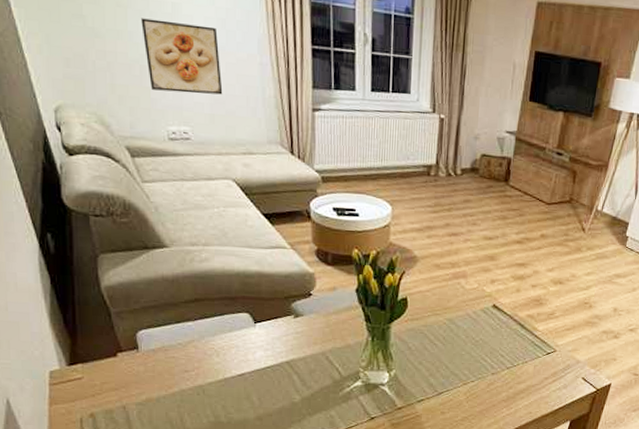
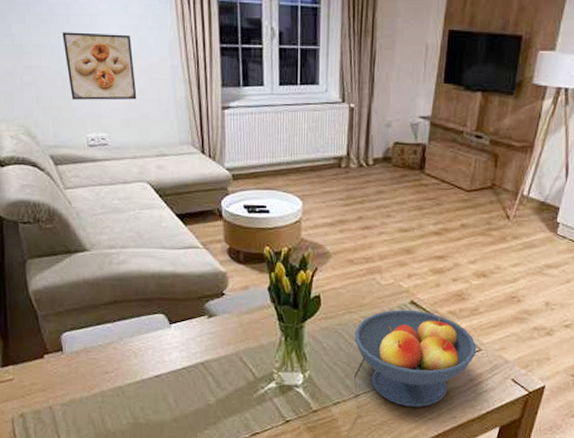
fruit bowl: none [439,313,551,404] -> present [354,310,476,407]

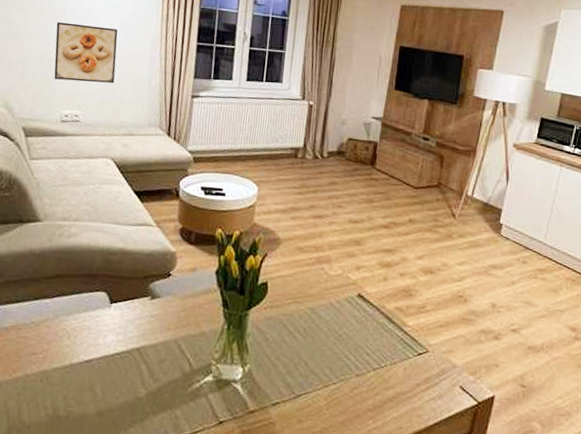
fruit bowl: present [354,310,476,407] -> none [299,302,423,414]

